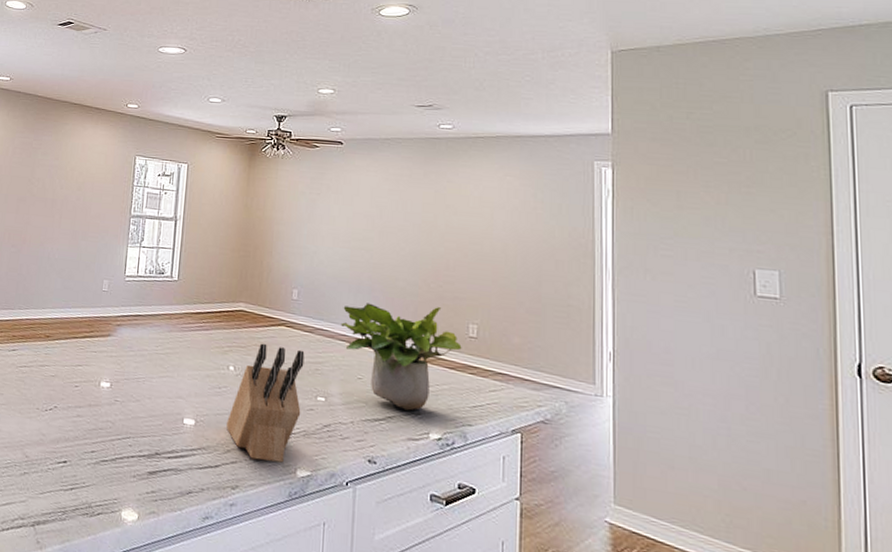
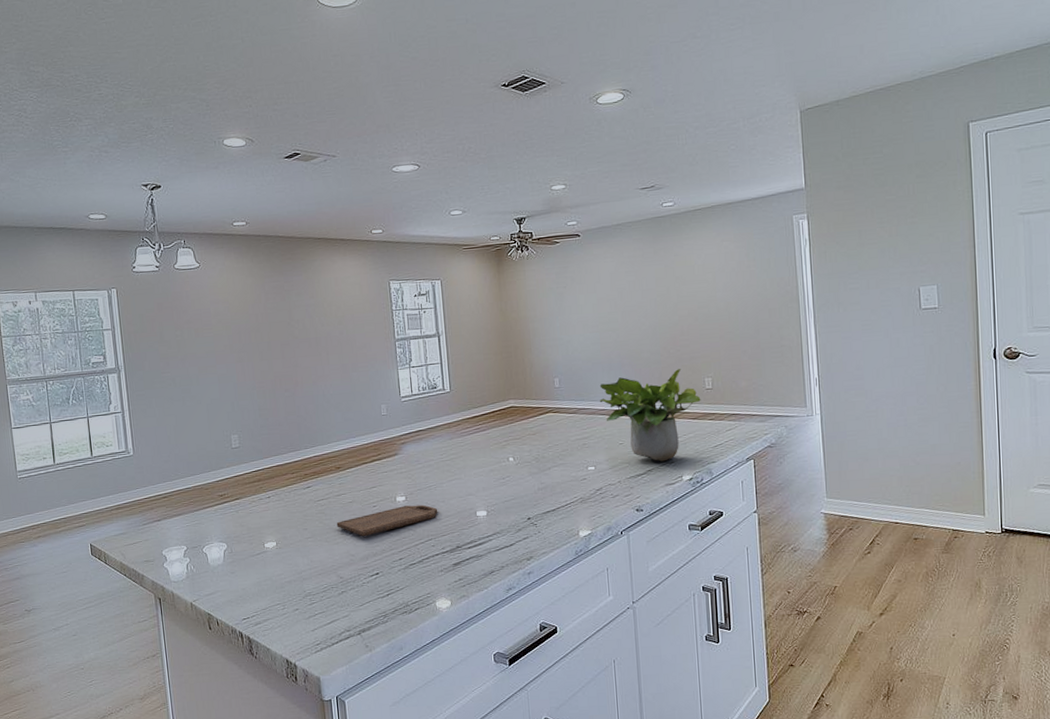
cutting board: none [33,392,143,418] -> present [336,504,438,537]
knife block: present [226,343,305,463] -> none [513,430,576,532]

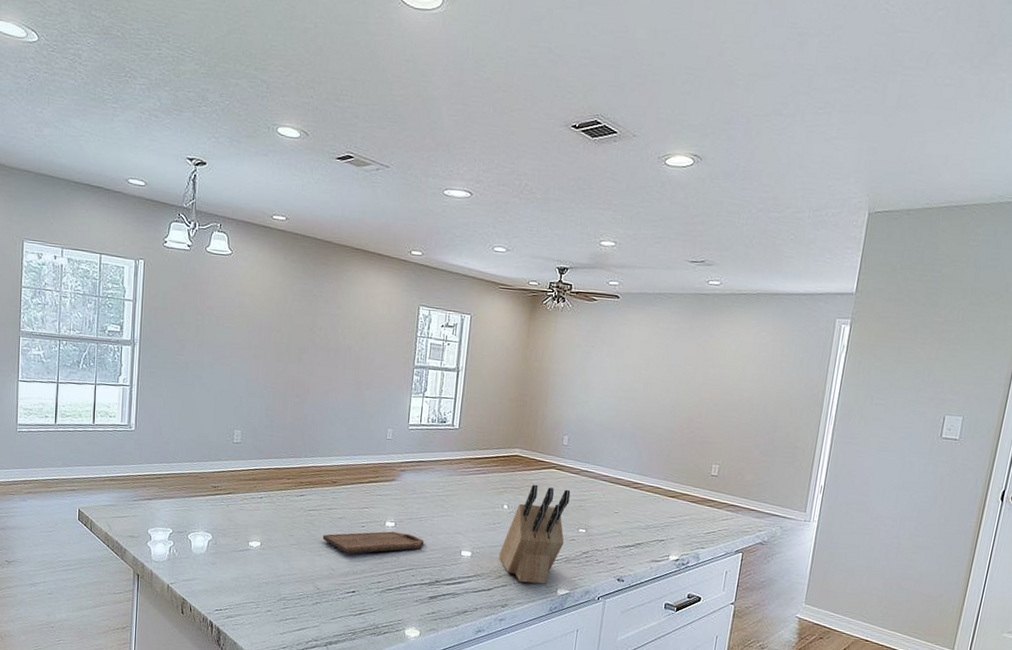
knife block: none [513,430,576,532] -> present [498,484,571,584]
potted plant: present [599,369,701,462] -> none [604,447,704,538]

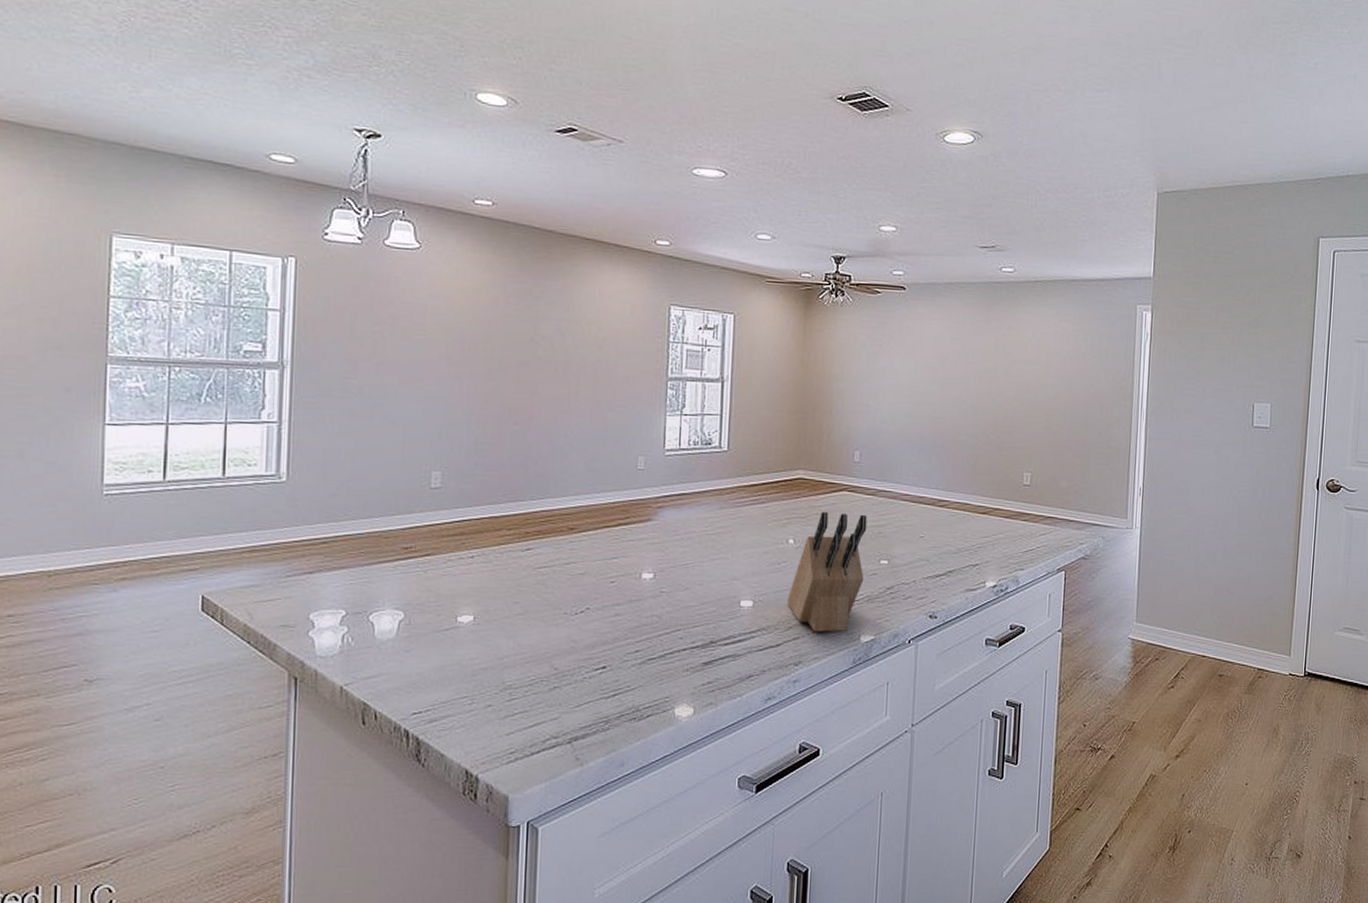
cutting board: present [322,531,425,554] -> none [559,585,693,620]

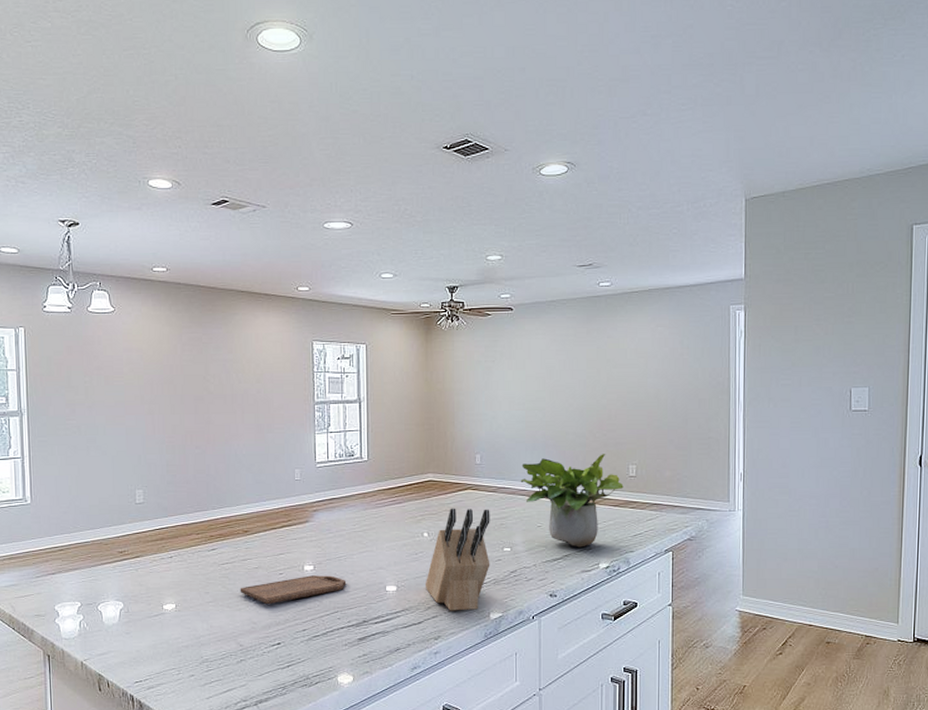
cutting board: none [559,585,693,620] -> present [240,575,347,605]
potted plant: none [903,458,1017,563] -> present [520,454,624,548]

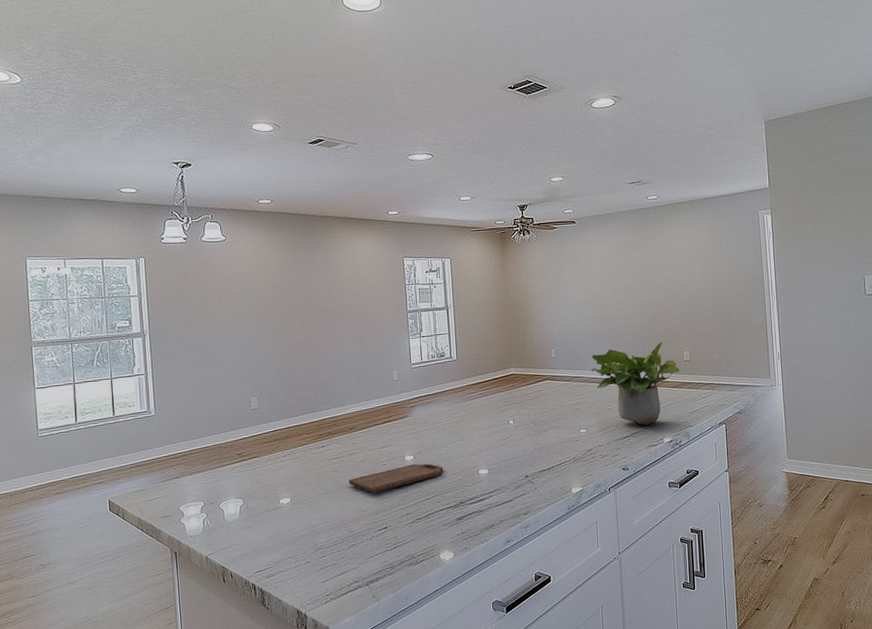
knife block: present [425,508,490,611] -> none [513,396,569,489]

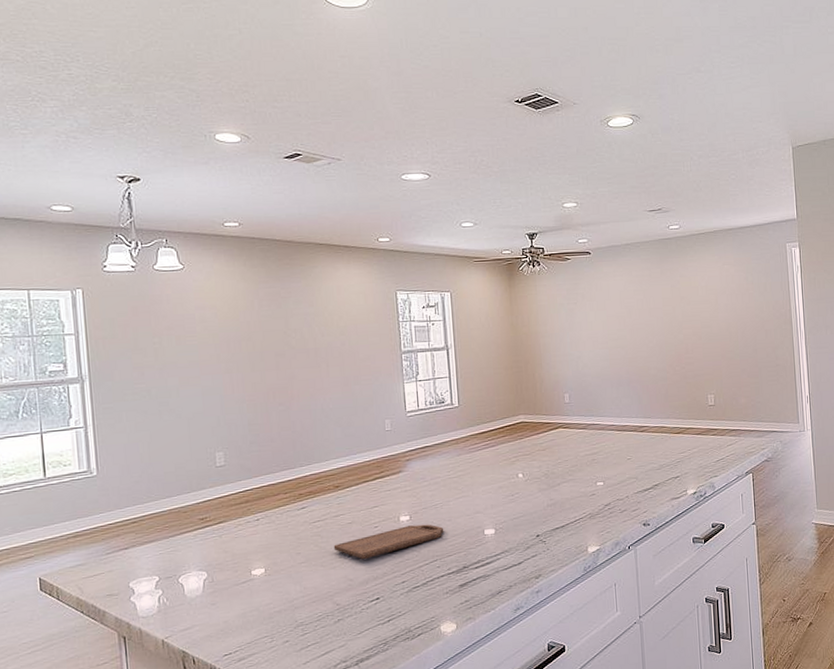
potted plant: present [591,343,680,426] -> none [608,386,704,477]

